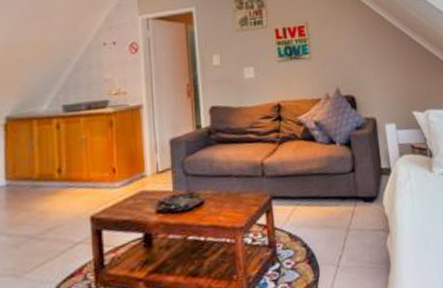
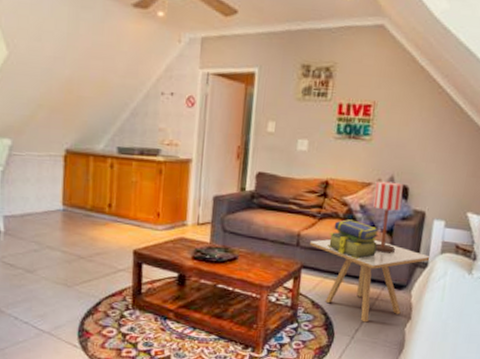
side table: none [275,154,392,246] -> present [310,239,430,323]
stack of books: none [291,138,340,179] -> present [327,219,379,259]
table lamp: none [324,94,357,167] -> present [373,181,403,253]

